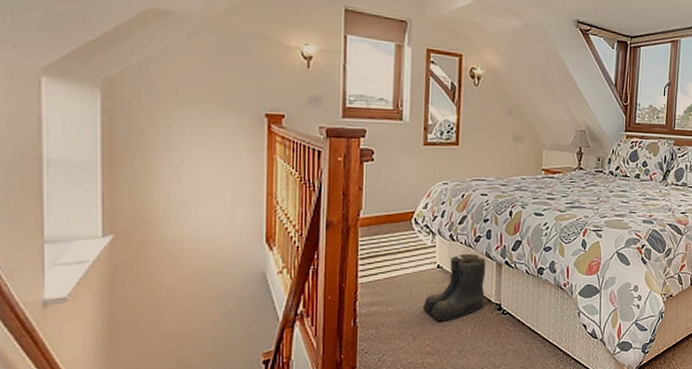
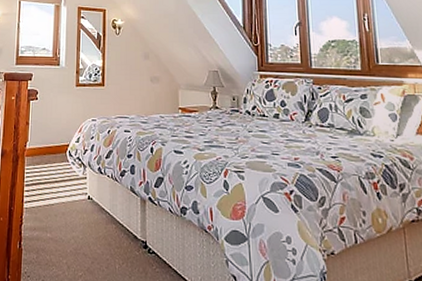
boots: present [422,253,487,321] -> none [75,186,131,254]

